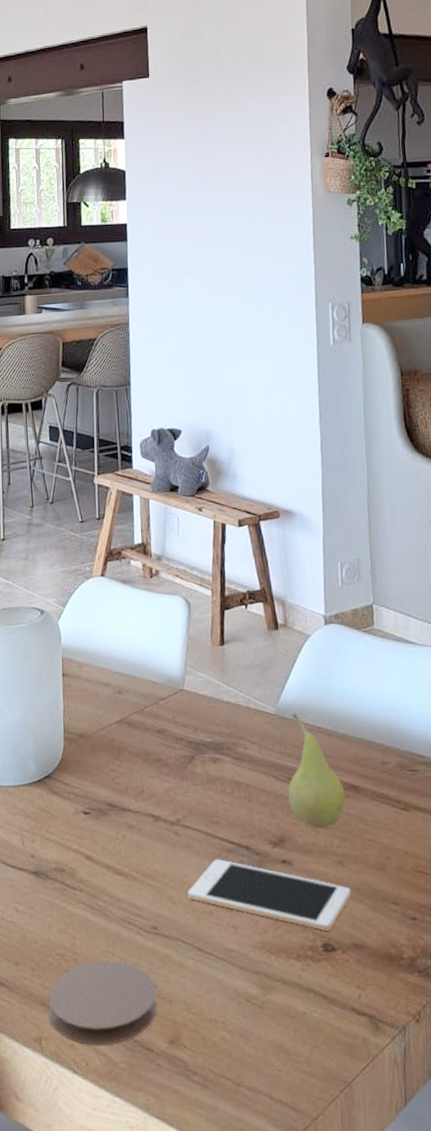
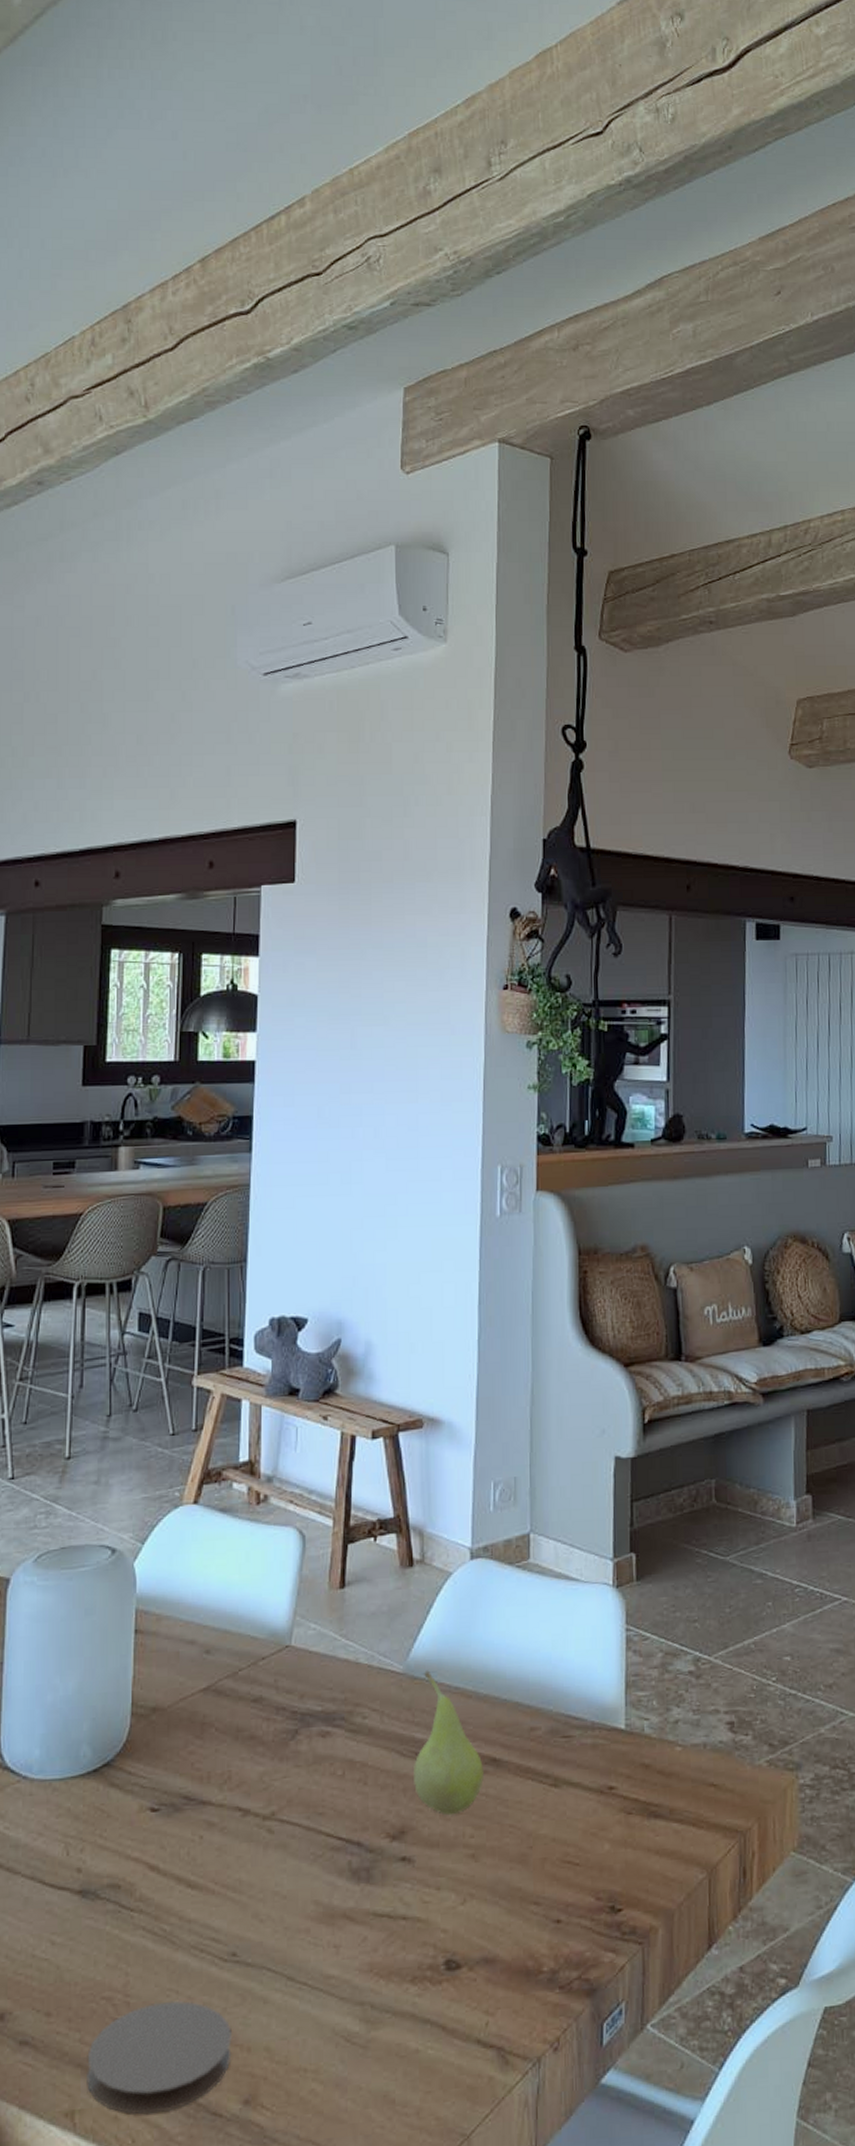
cell phone: present [188,859,351,931] -> none [279,1860,484,1944]

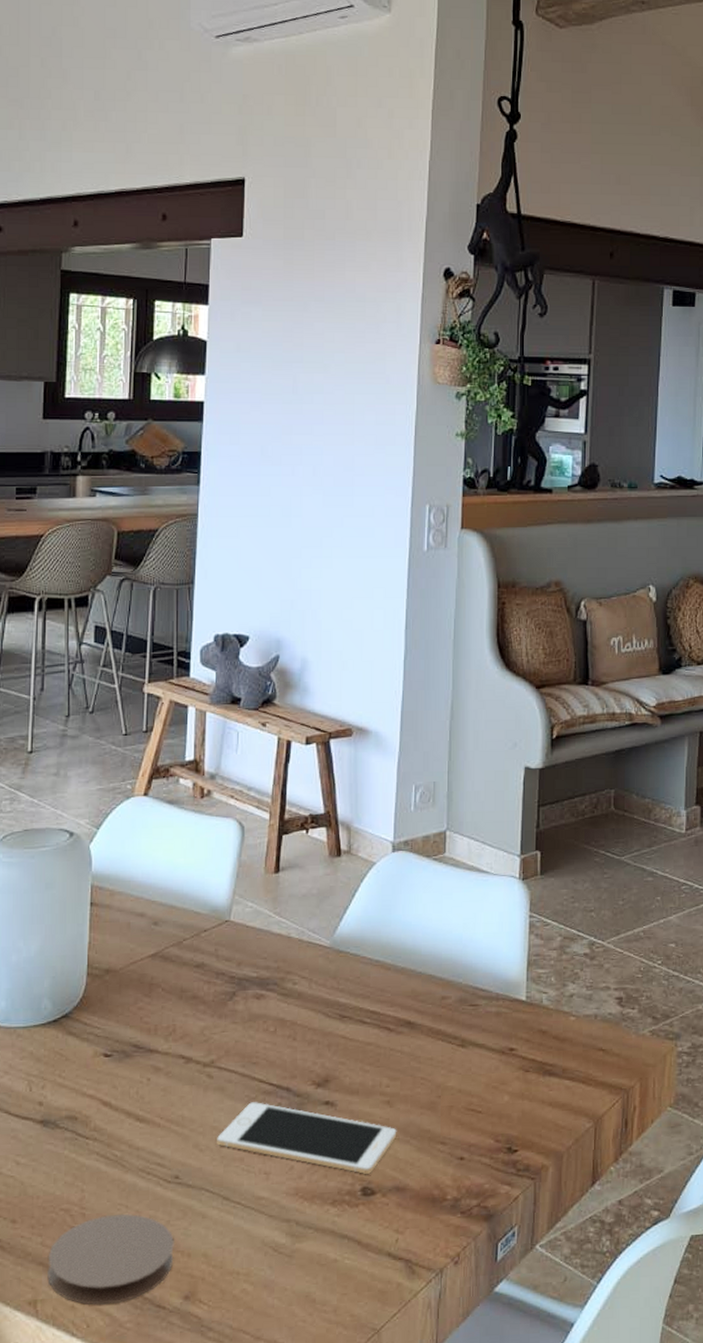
cell phone: none [279,1860,484,1944] -> present [217,1102,397,1174]
fruit: present [414,1670,485,1816] -> none [337,945,401,1068]

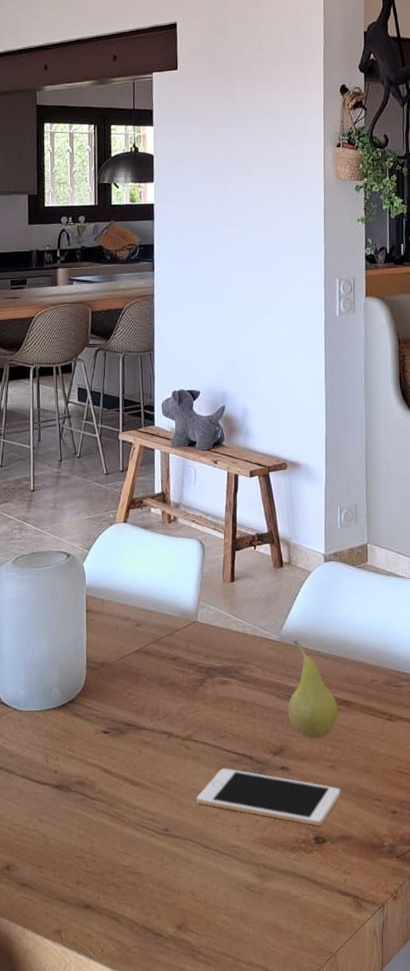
coaster: present [47,1213,174,1305] -> none [68,859,167,934]
fruit: none [337,945,401,1068] -> present [288,639,339,739]

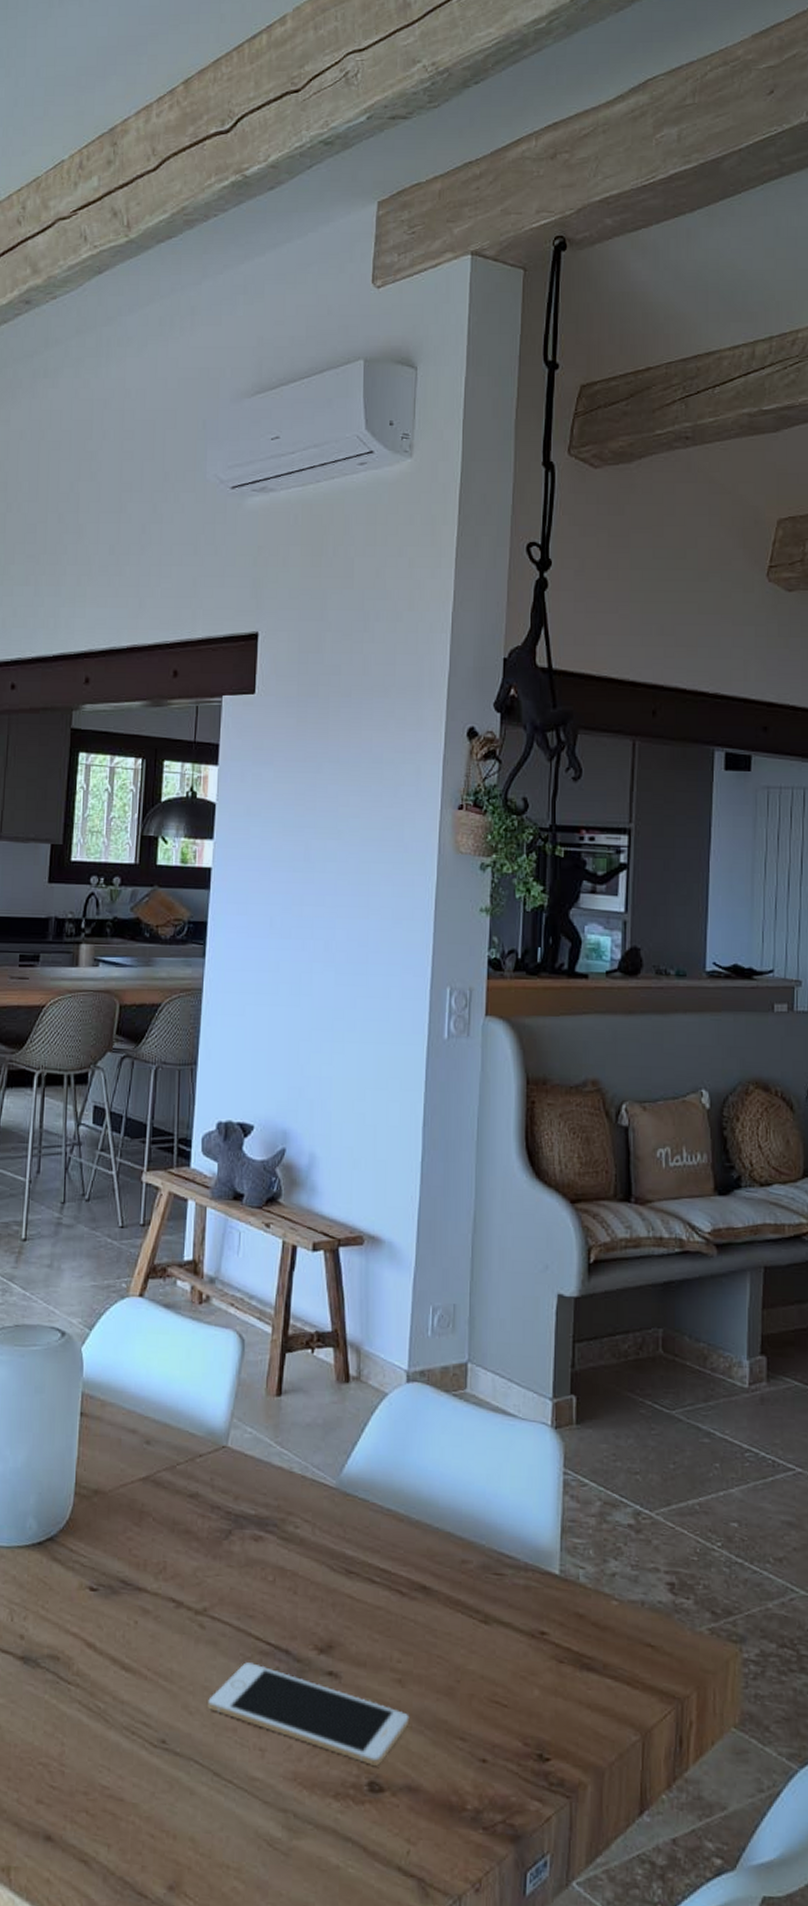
fruit: present [288,639,339,739] -> none [343,1488,414,1637]

